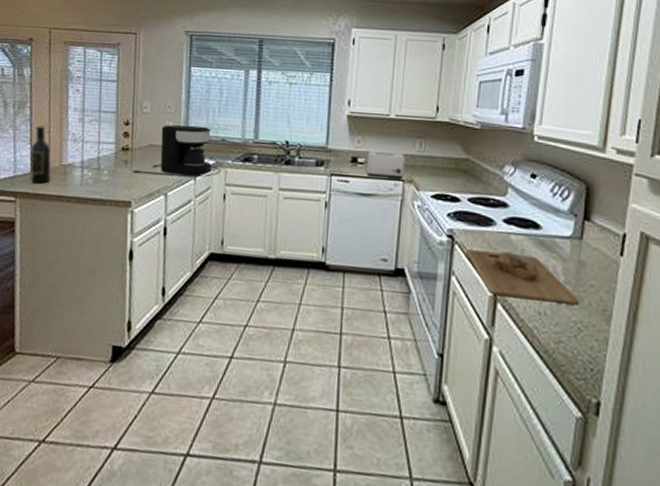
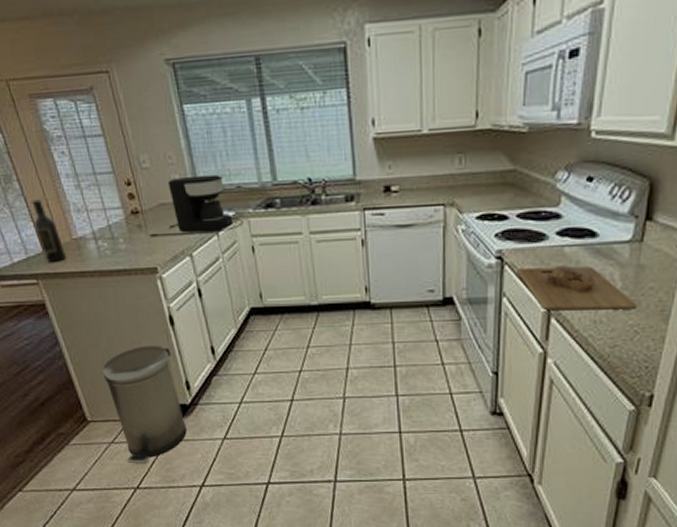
pedal bin: none [42,277,122,411] -> present [102,345,187,463]
toaster: present [366,151,406,180] -> none [401,175,445,206]

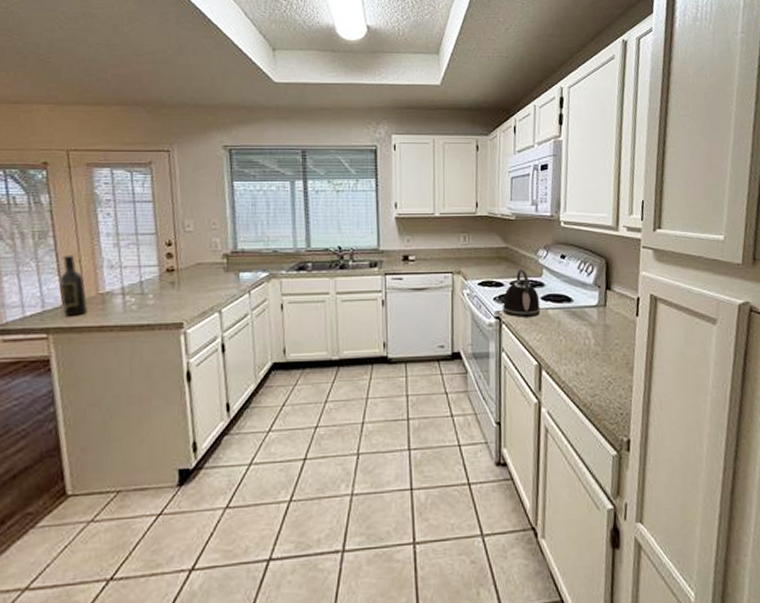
pedal bin: present [102,345,187,463] -> none [98,403,185,546]
coffee maker: present [148,174,244,238] -> none [180,240,276,294]
kettle: none [505,196,554,257] -> present [502,268,541,317]
cutting board: present [517,265,637,311] -> none [512,325,608,364]

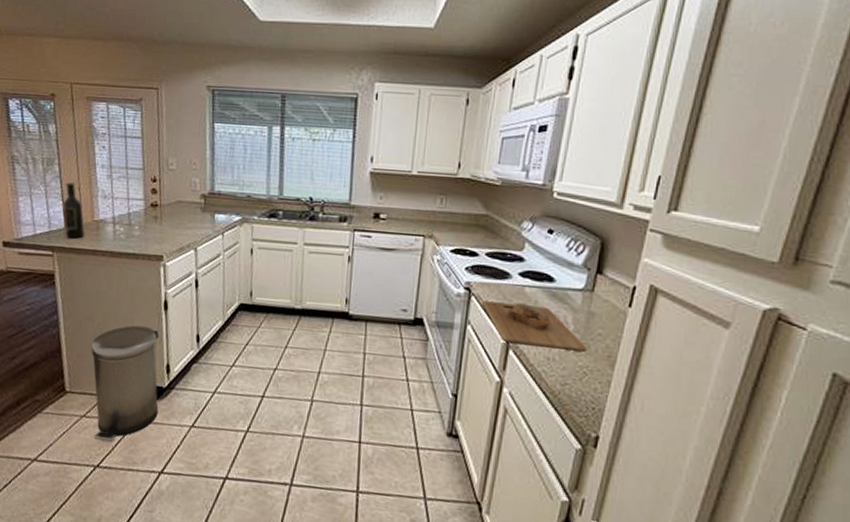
pedal bin: none [98,403,185,546] -> present [91,325,159,441]
kettle: present [502,268,541,317] -> none [473,239,517,293]
cutting board: none [512,325,608,364] -> present [482,301,587,352]

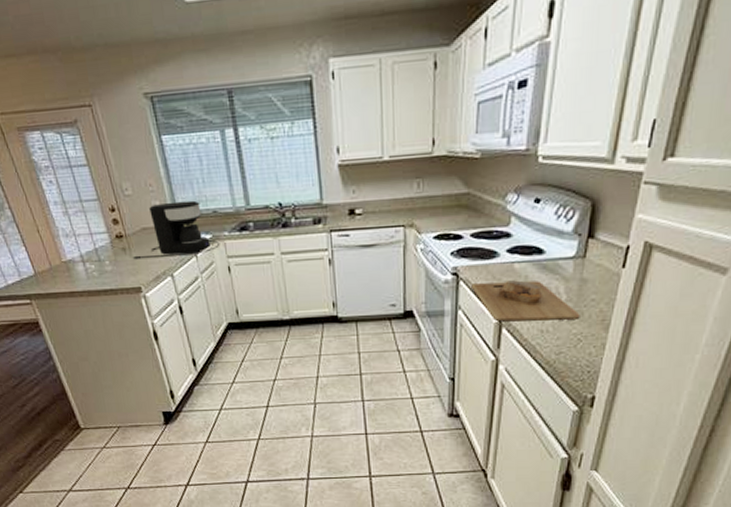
wine bottle: present [62,182,85,239] -> none [23,225,57,284]
pedal bin: present [91,325,159,441] -> none [93,358,172,465]
coffee maker: none [161,181,248,233] -> present [132,200,220,260]

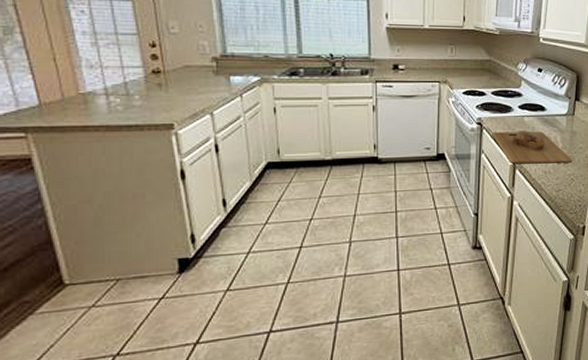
coffee maker: present [132,200,220,260] -> none [168,43,268,96]

